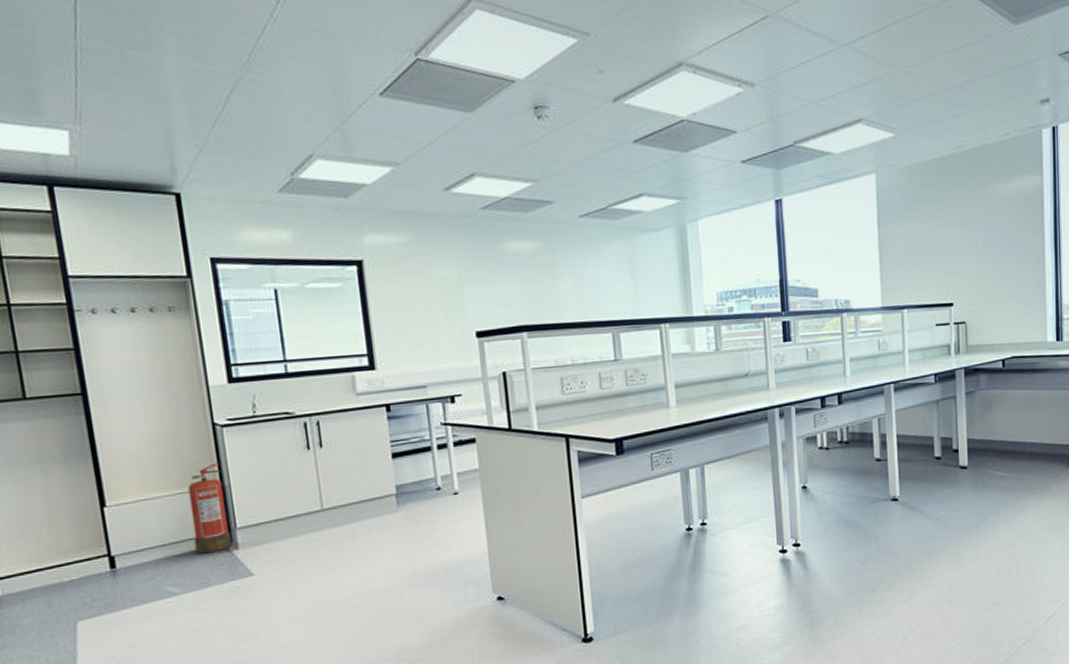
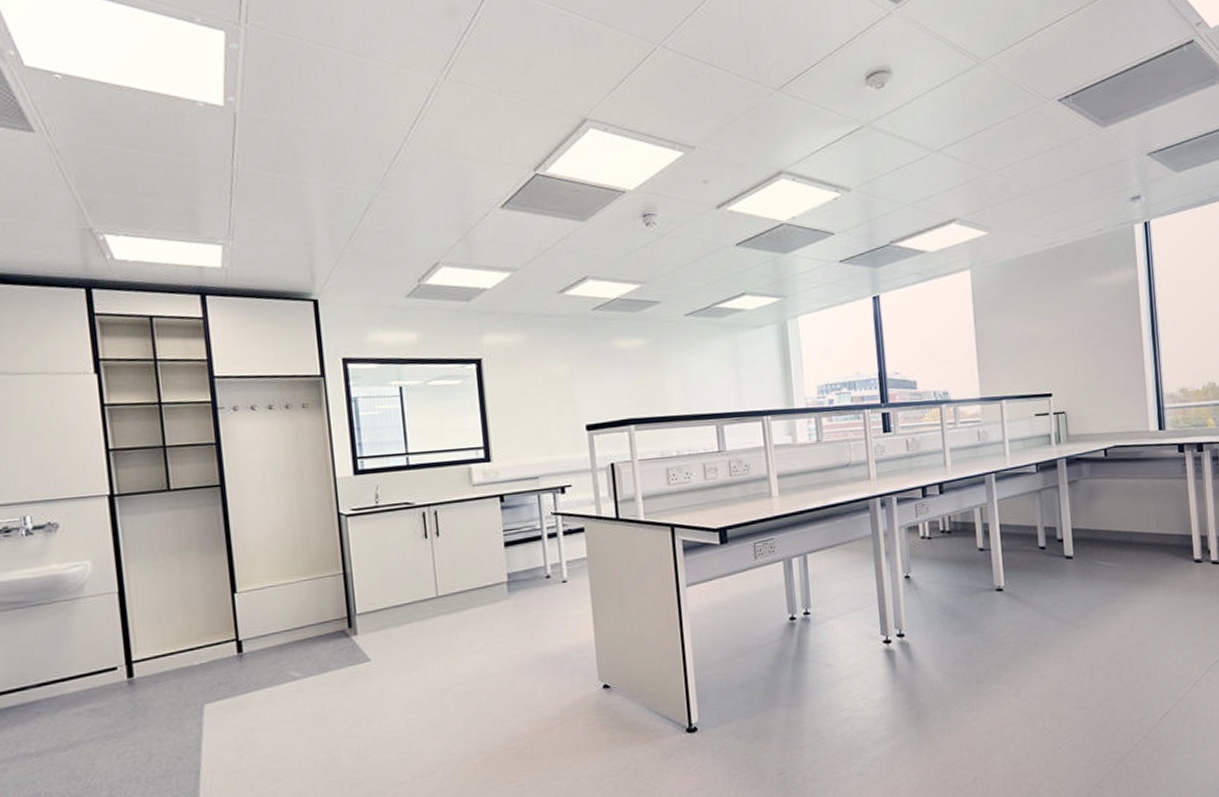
fire extinguisher: present [188,463,232,554] -> none [312,551,352,640]

